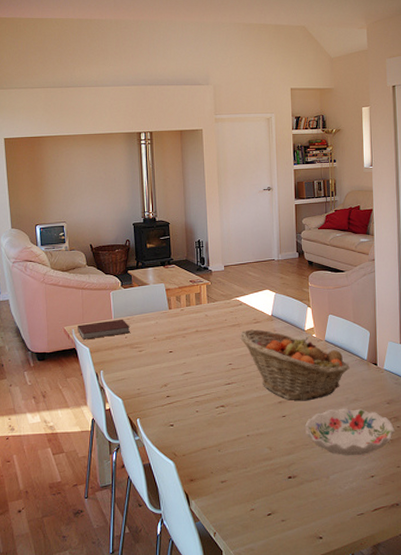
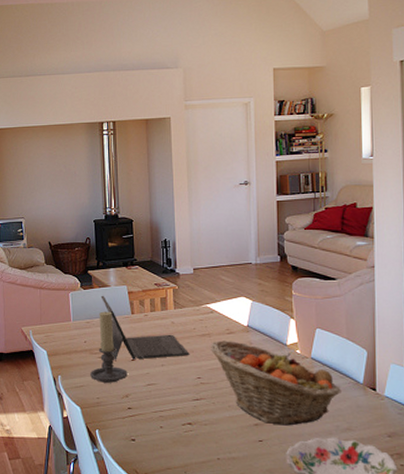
notebook: present [78,319,130,340] -> none [35,322,89,342]
candle holder: none [131,308,166,374] -> present [90,311,128,383]
laptop computer: none [140,293,222,353] -> present [100,295,190,360]

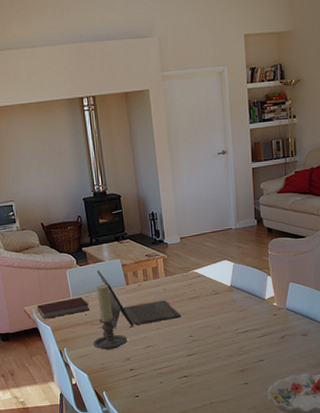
notebook: none [35,322,89,342] -> present [37,297,89,319]
fruit basket: present [211,340,341,425] -> none [199,300,311,368]

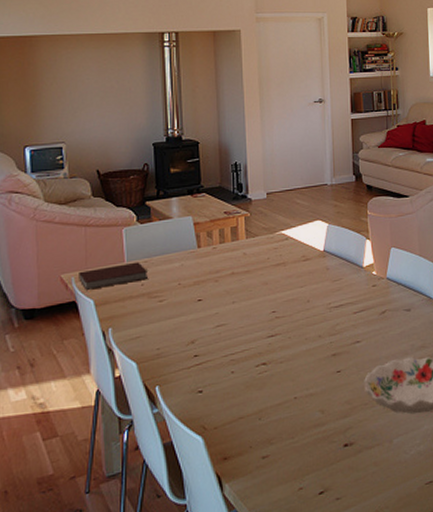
candle holder: present [93,284,128,350] -> none [149,247,193,330]
laptop computer: present [96,270,182,329] -> none [161,229,264,303]

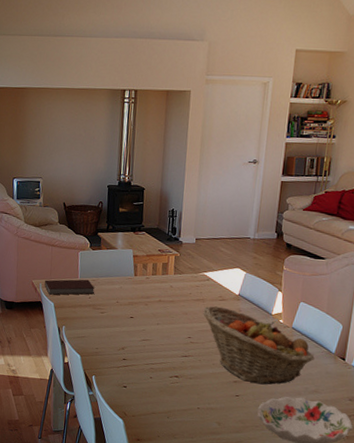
fruit basket: none [286,268,416,352] -> present [203,306,315,385]

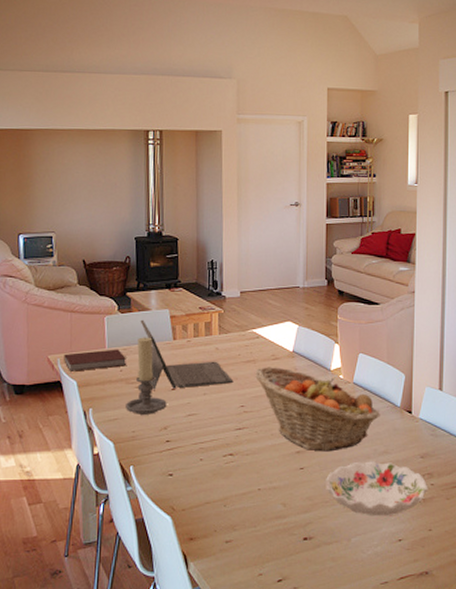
candle holder: none [92,271,126,336] -> present [126,337,167,415]
laptop computer: none [107,256,184,318] -> present [140,319,234,390]

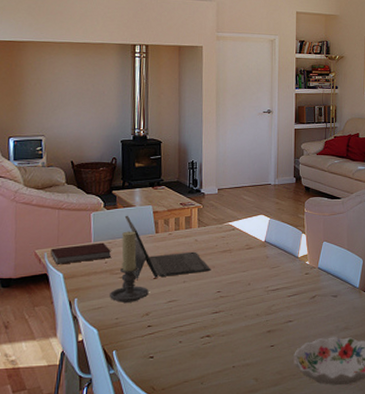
fruit basket: present [255,367,380,450] -> none [231,255,342,329]

